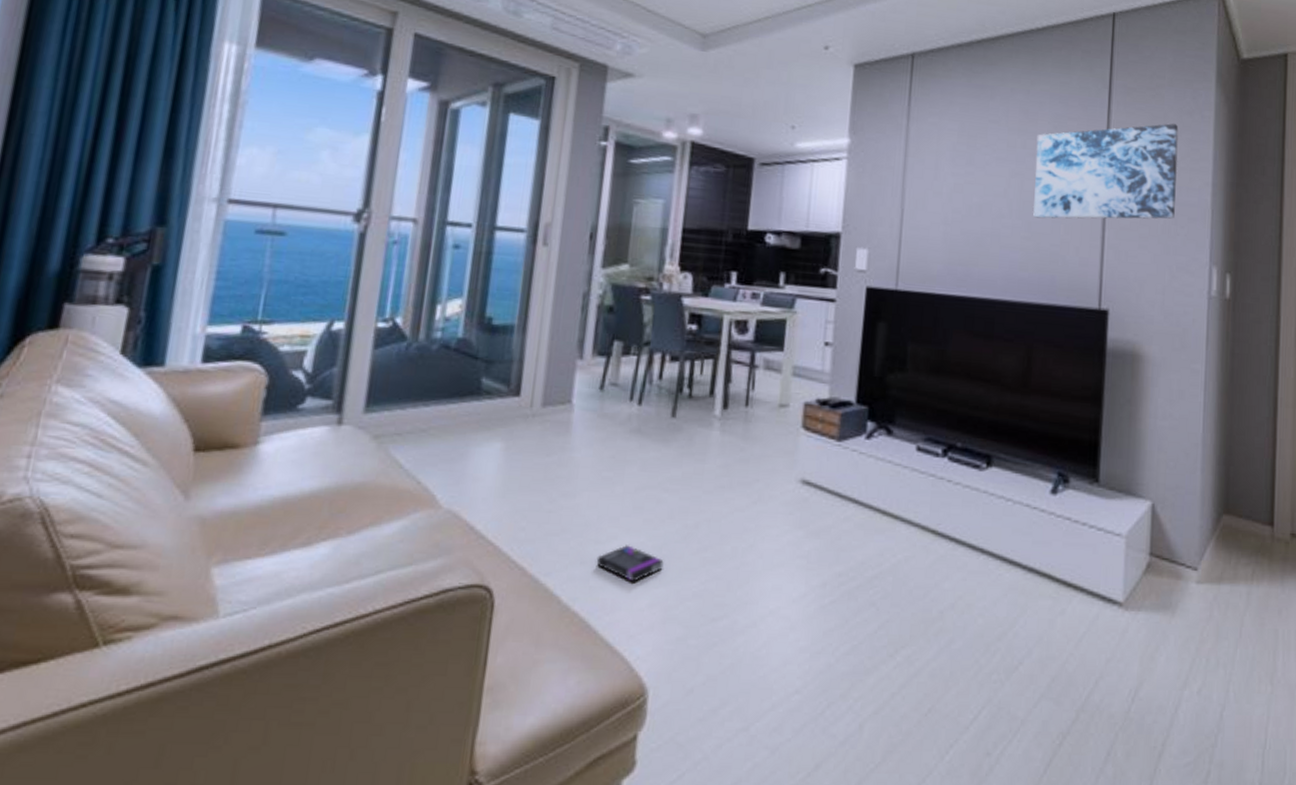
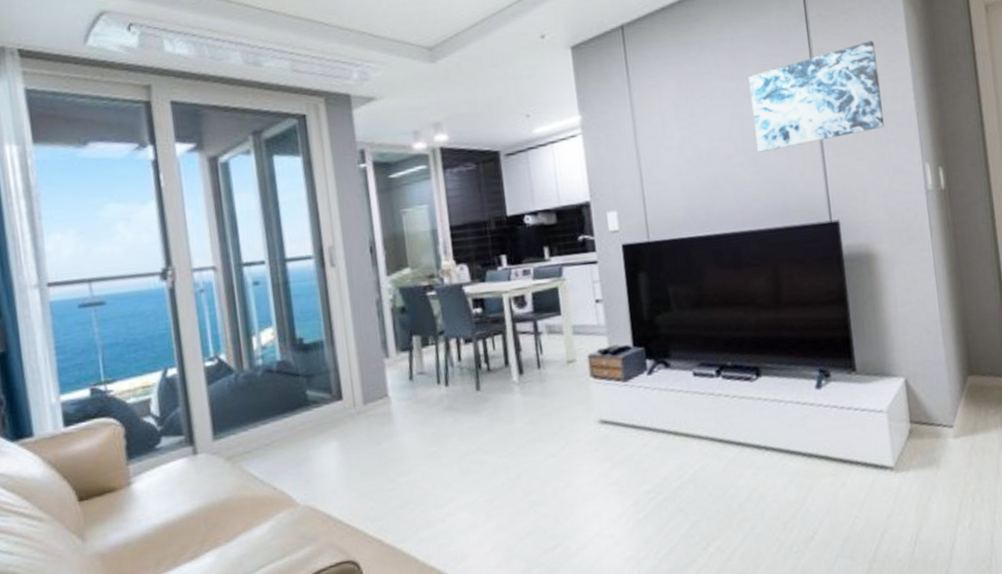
box: present [596,545,664,582] -> none [440,503,498,533]

